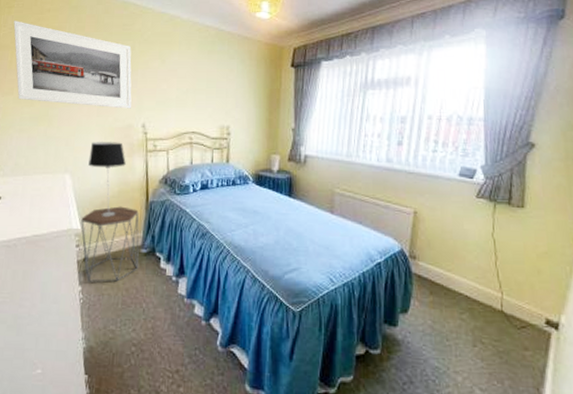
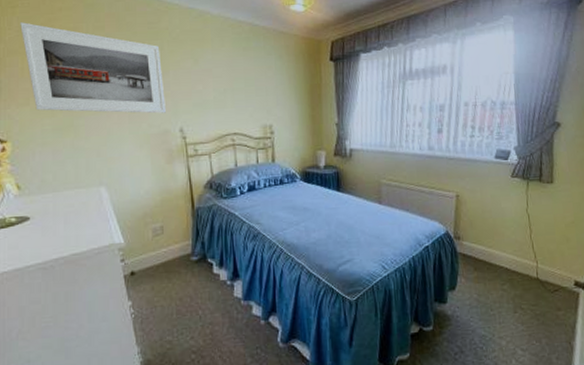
side table: present [81,206,139,283] -> none [124,215,191,296]
table lamp: present [88,142,126,217] -> none [125,149,166,228]

